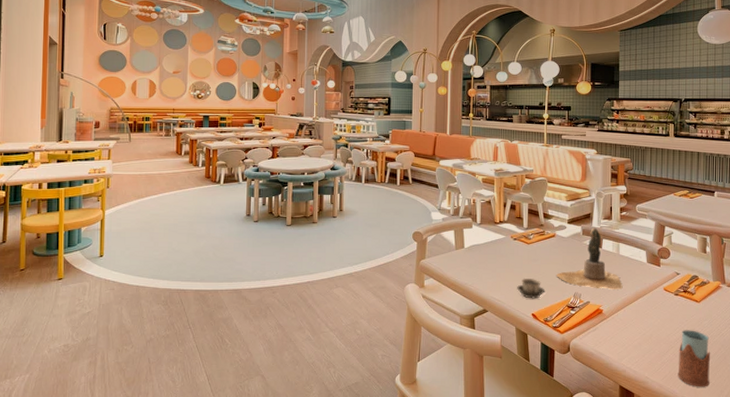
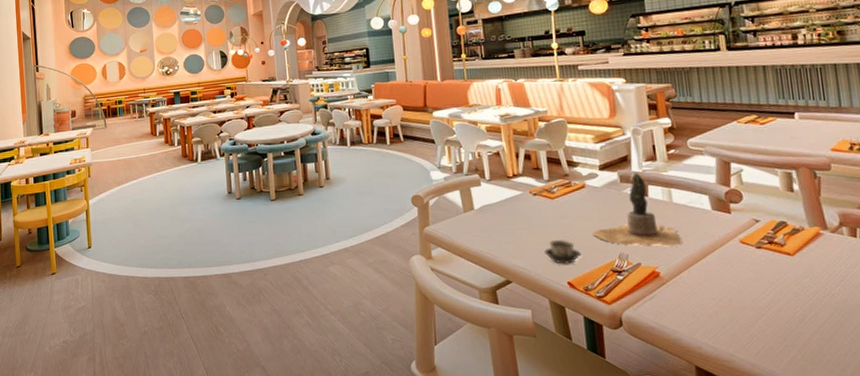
drinking glass: present [678,330,711,387] -> none [772,291,824,366]

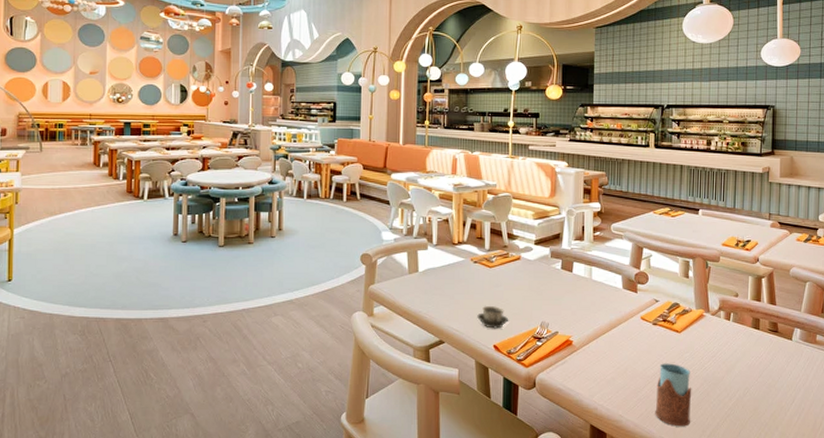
potted cactus: present [592,172,683,248] -> none [520,249,595,318]
drinking glass: none [772,291,824,366] -> present [655,363,692,427]

